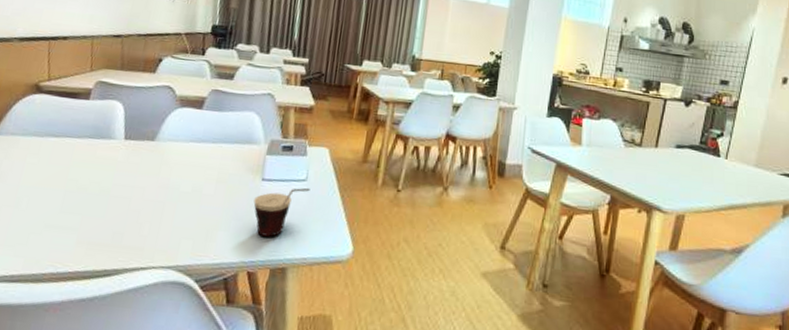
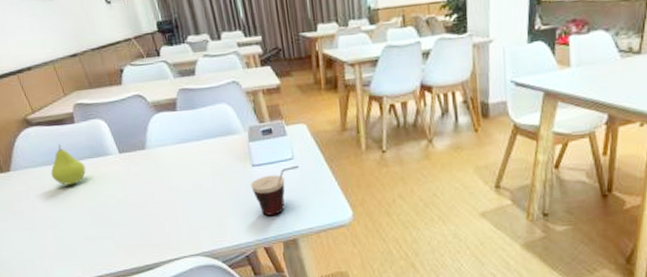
fruit: none [38,117,81,163] -> present [51,144,86,185]

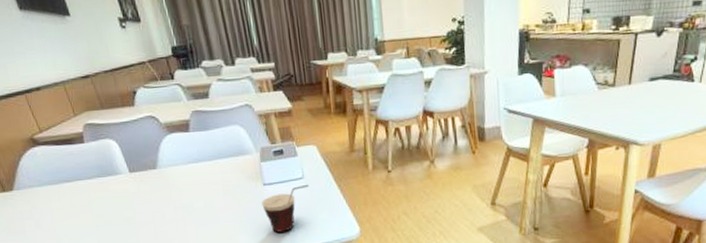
fruit: present [51,144,86,185] -> none [57,163,94,204]

